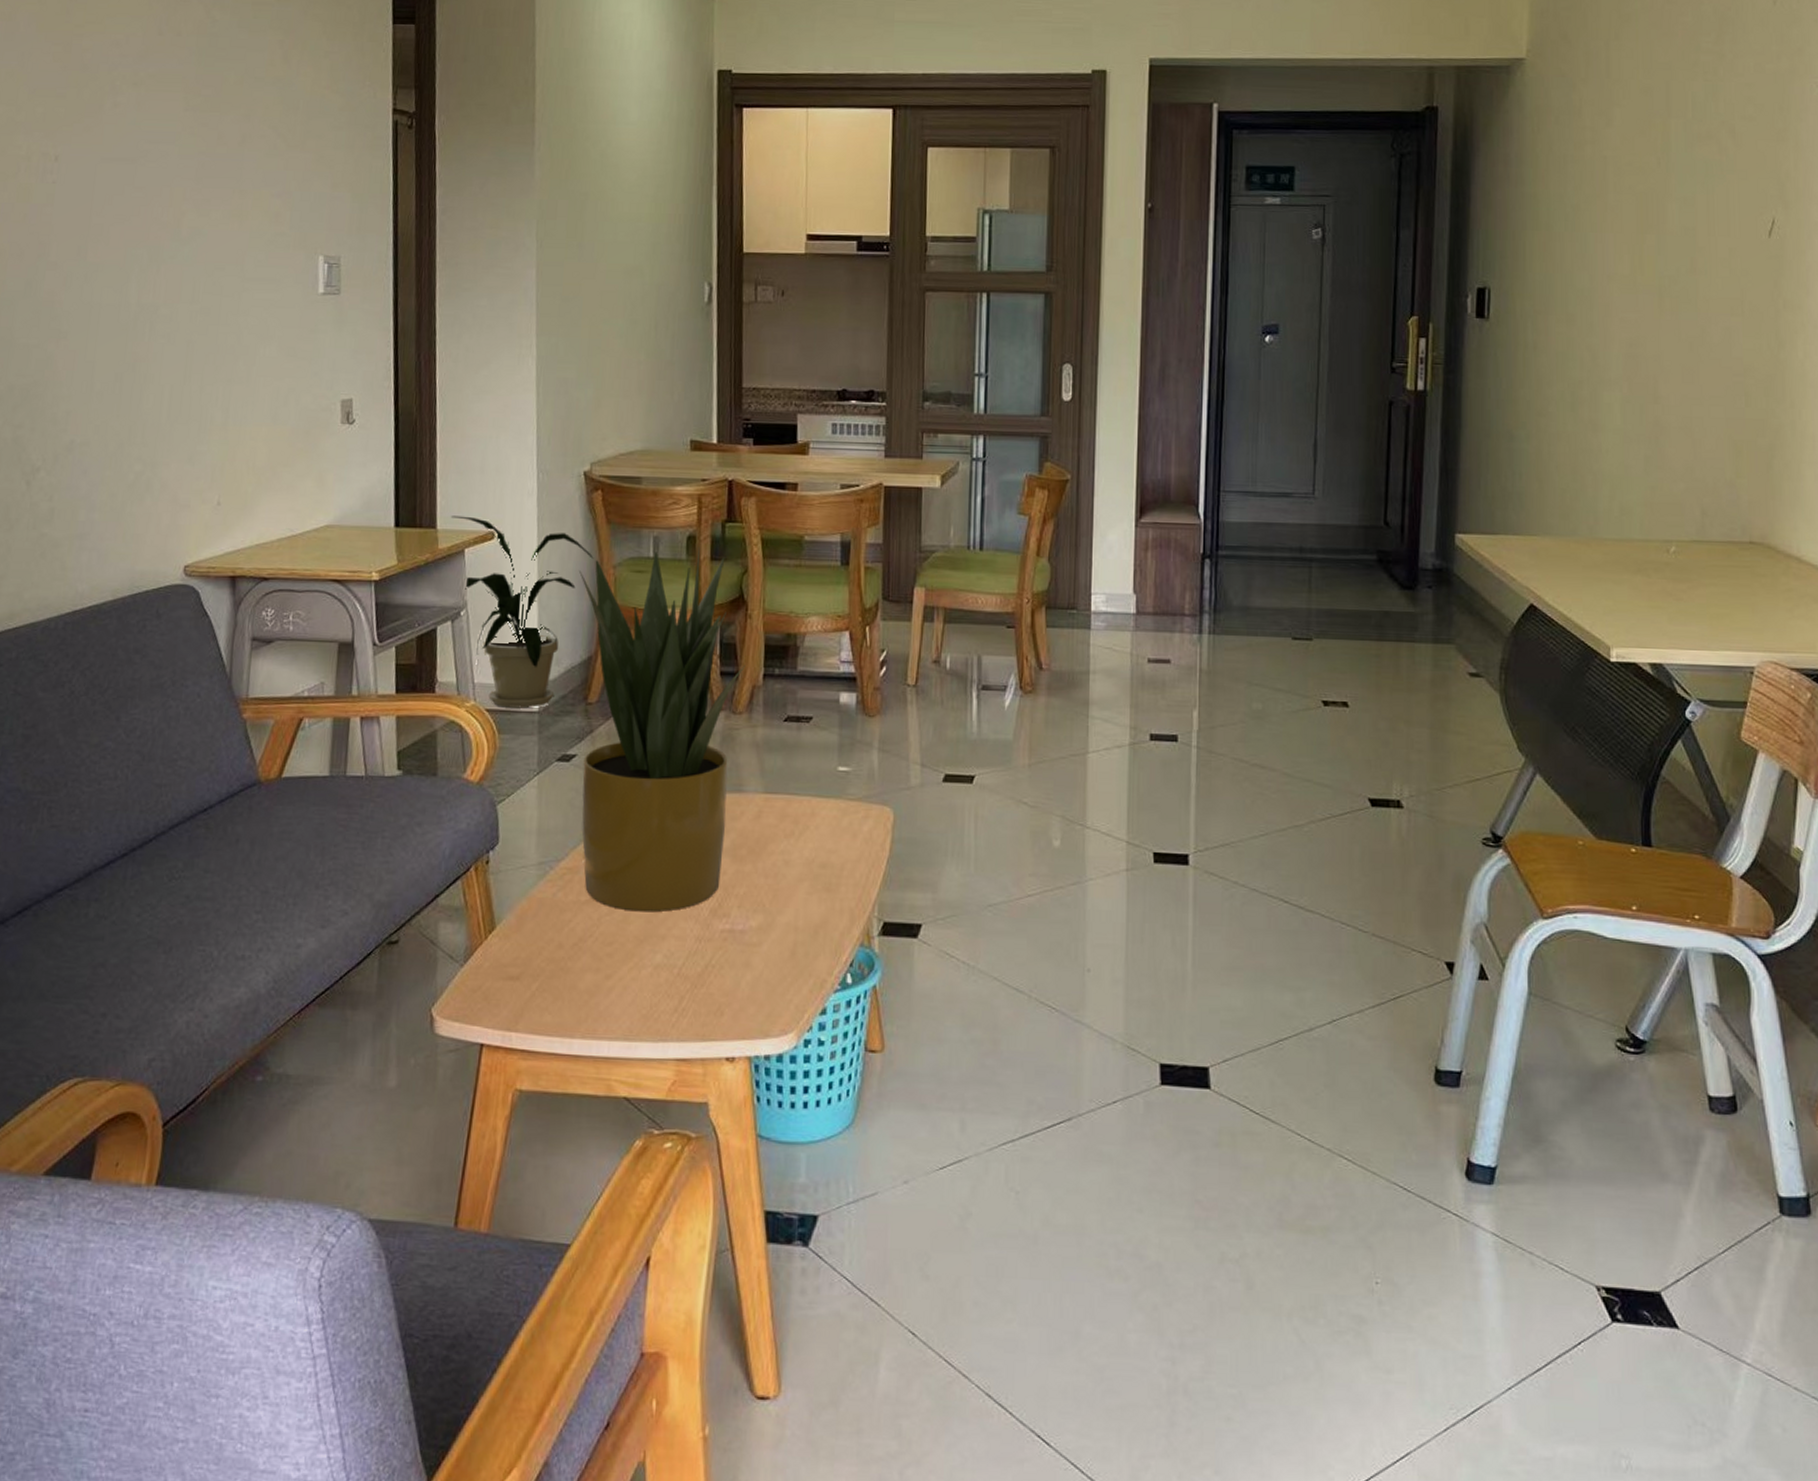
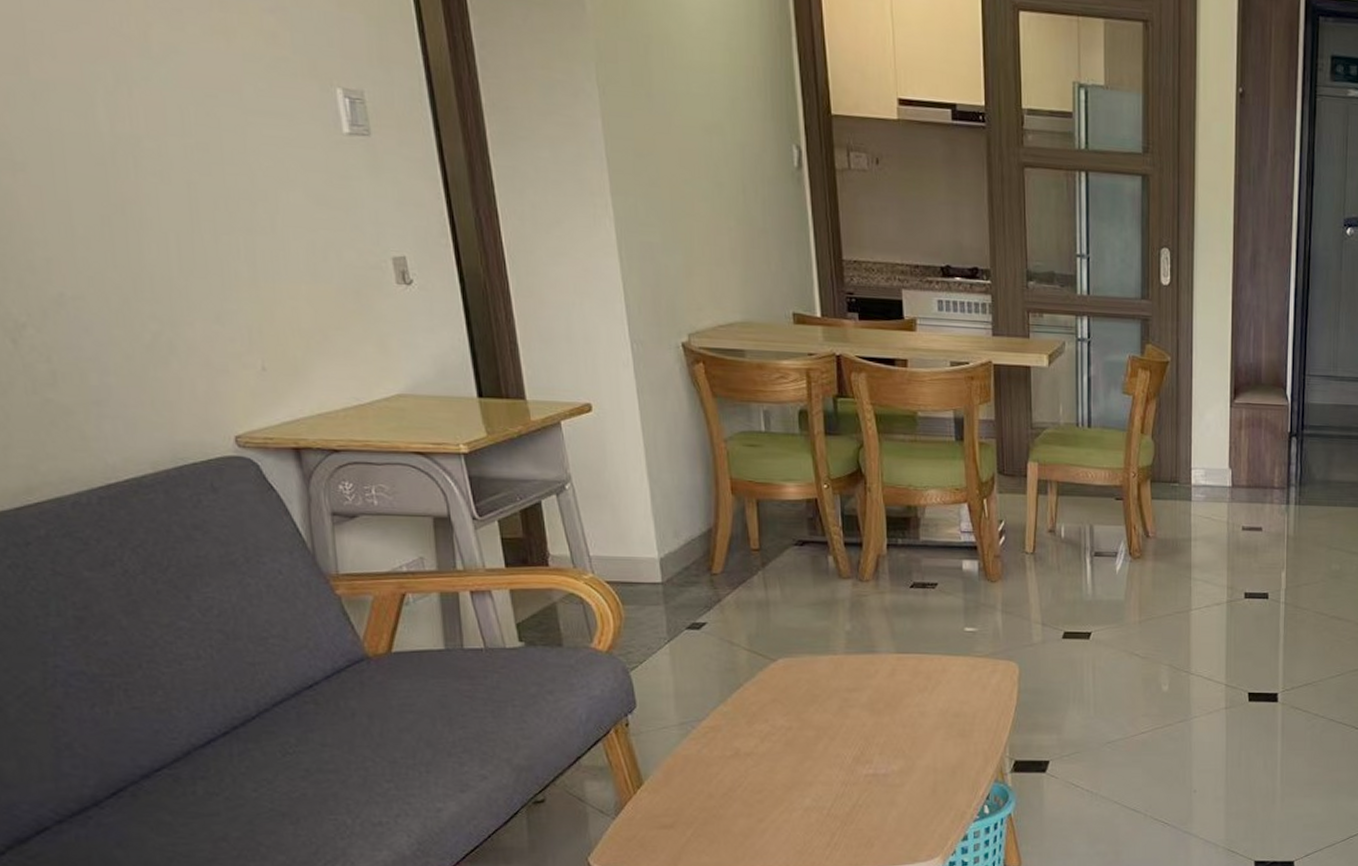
house plant: present [451,515,594,709] -> none [541,386,703,580]
planter: present [579,546,746,912] -> none [689,421,869,763]

